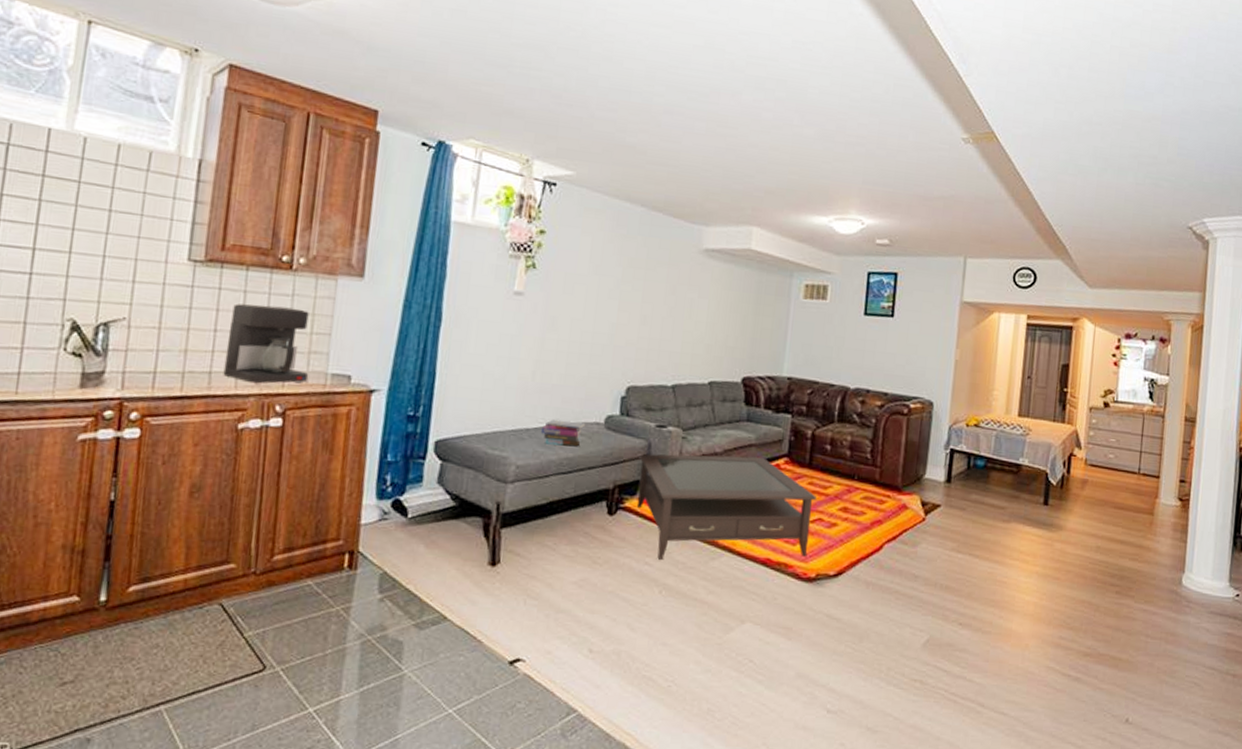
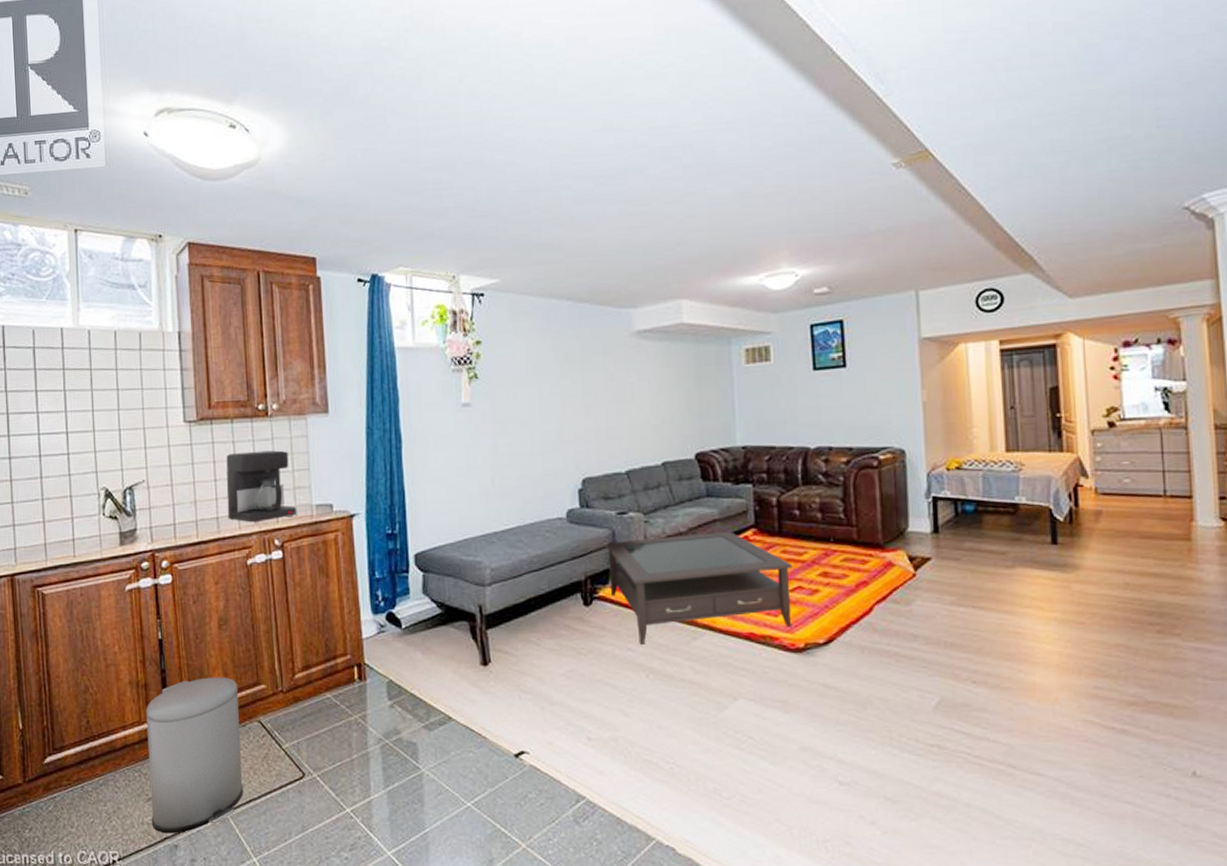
pedal bin: none [61,549,202,725] -> present [146,677,244,833]
books: present [540,419,586,447] -> none [507,519,549,545]

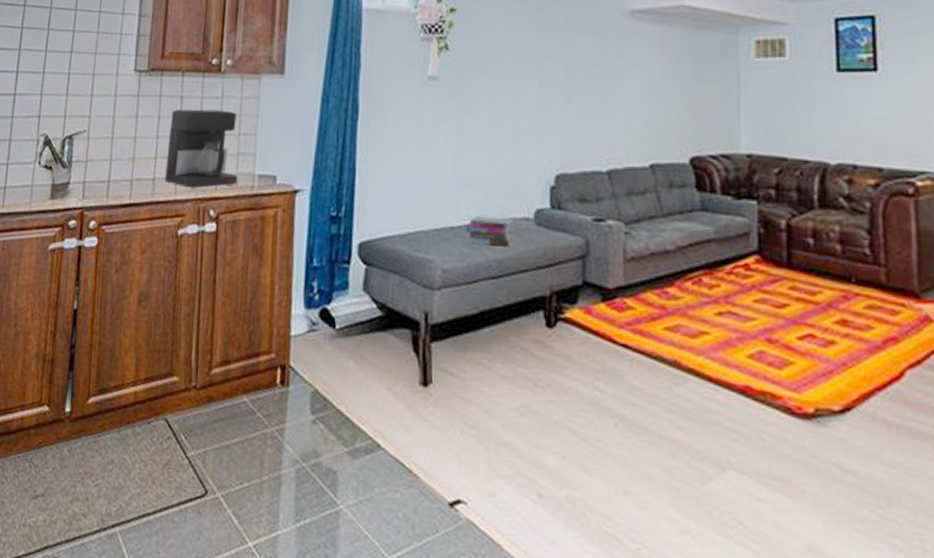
pedal bin: present [146,677,244,833] -> none [34,359,150,543]
books: none [507,519,549,545] -> present [465,215,514,247]
coffee table: present [605,531,794,645] -> none [576,253,804,385]

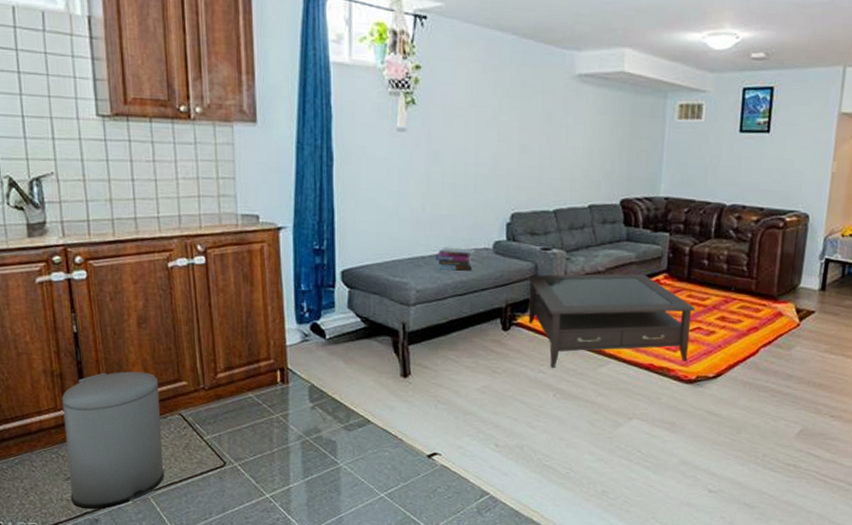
pedal bin: none [34,359,150,543] -> present [62,371,164,509]
coffee maker: present [164,109,237,189] -> none [144,153,220,227]
coffee table: none [576,253,804,385] -> present [527,273,696,368]

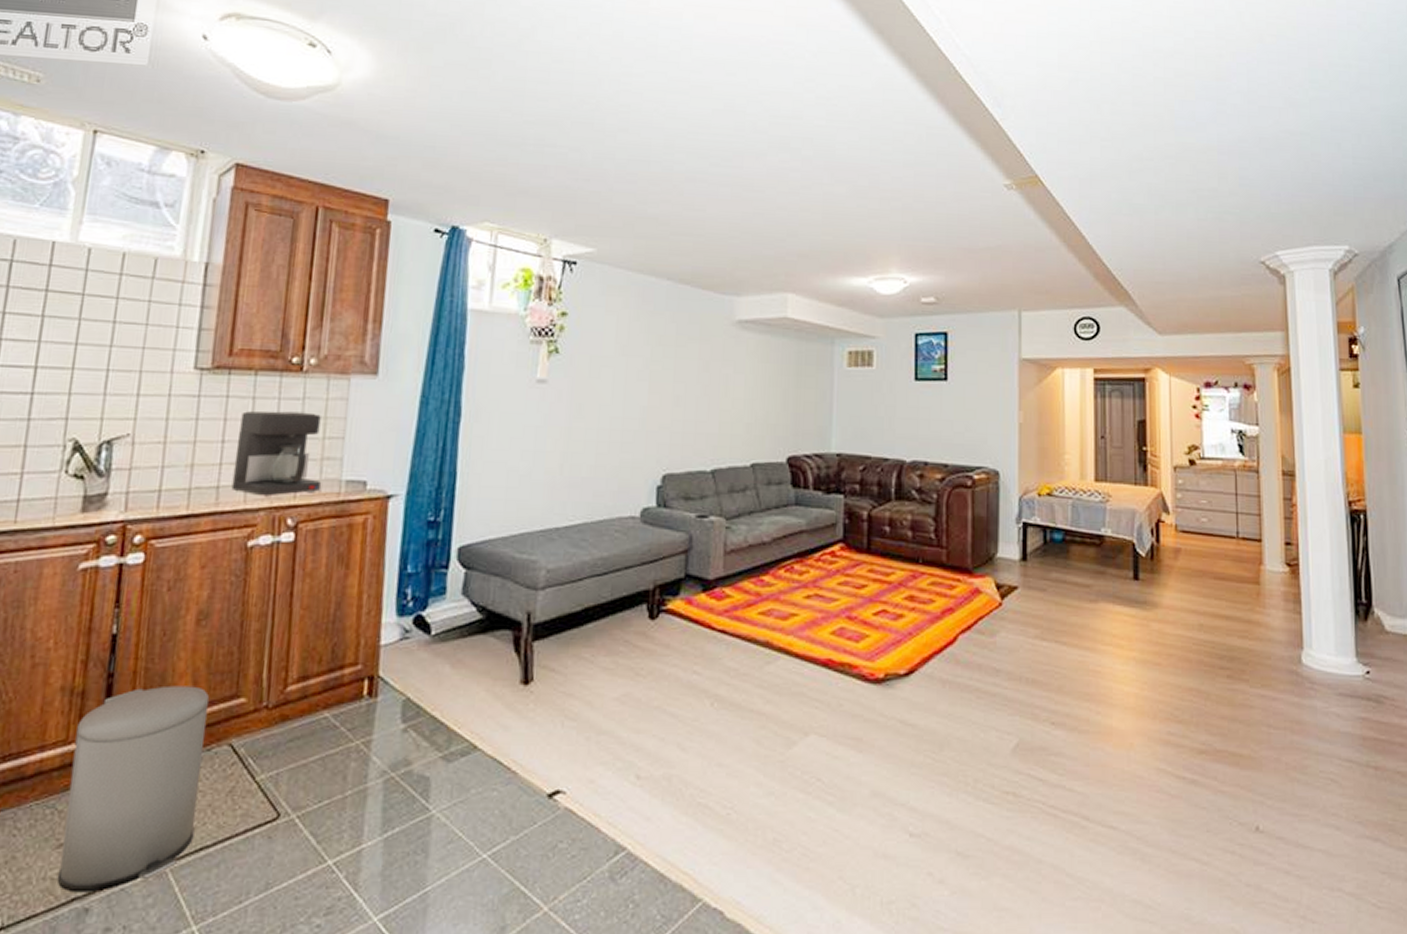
coffee maker: none [144,153,220,227] -> present [231,411,321,497]
books: present [435,247,476,271] -> none [571,516,620,545]
coffee table: present [527,273,696,368] -> none [680,544,879,667]

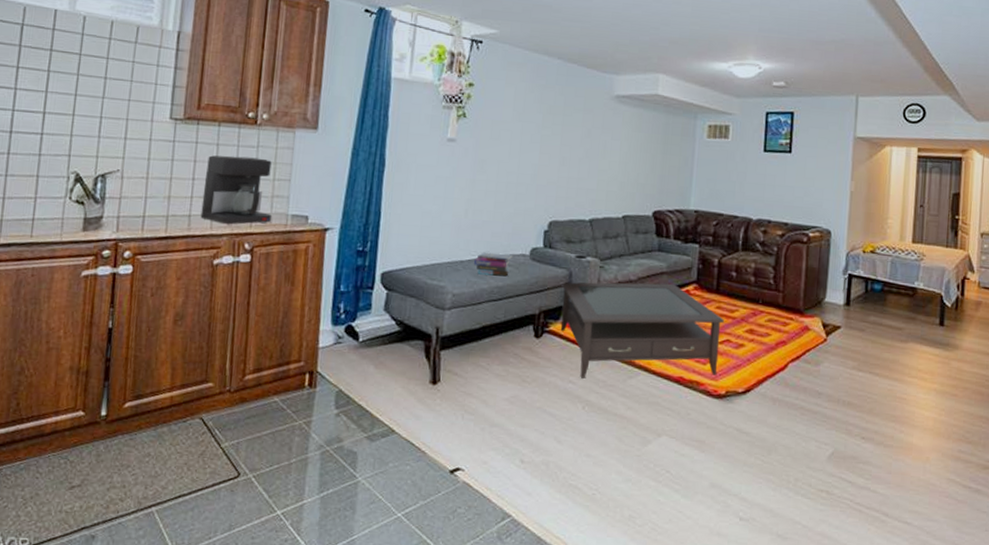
pedal bin: present [57,685,210,893] -> none [70,370,185,524]
books: none [571,516,620,545] -> present [473,252,513,277]
coffee table: none [680,544,879,667] -> present [560,281,725,378]

